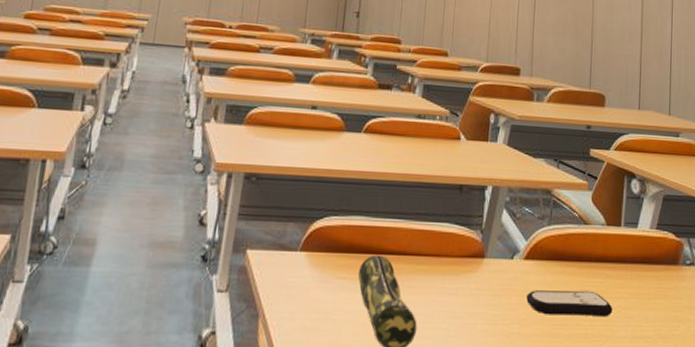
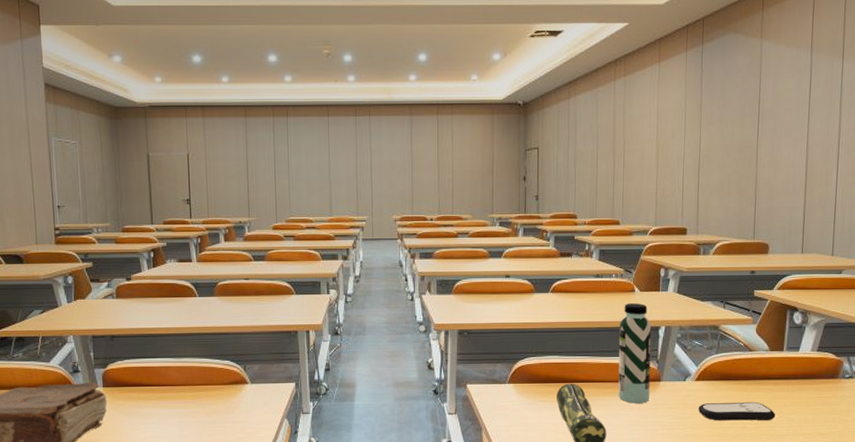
water bottle: none [434,154,477,287] -> present [618,303,652,404]

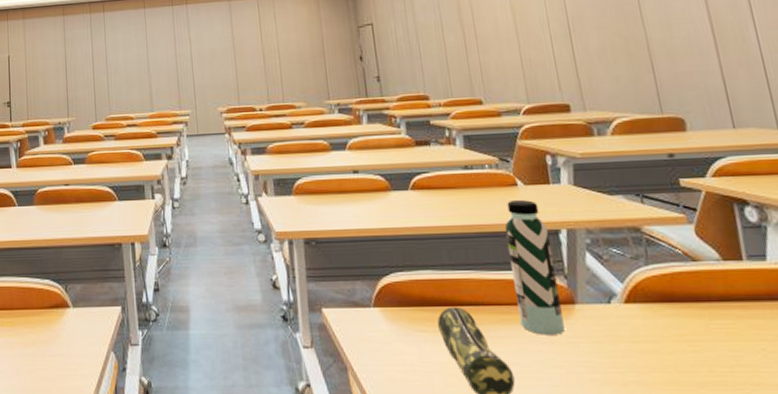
remote control: present [698,401,776,421] -> none [637,333,756,363]

